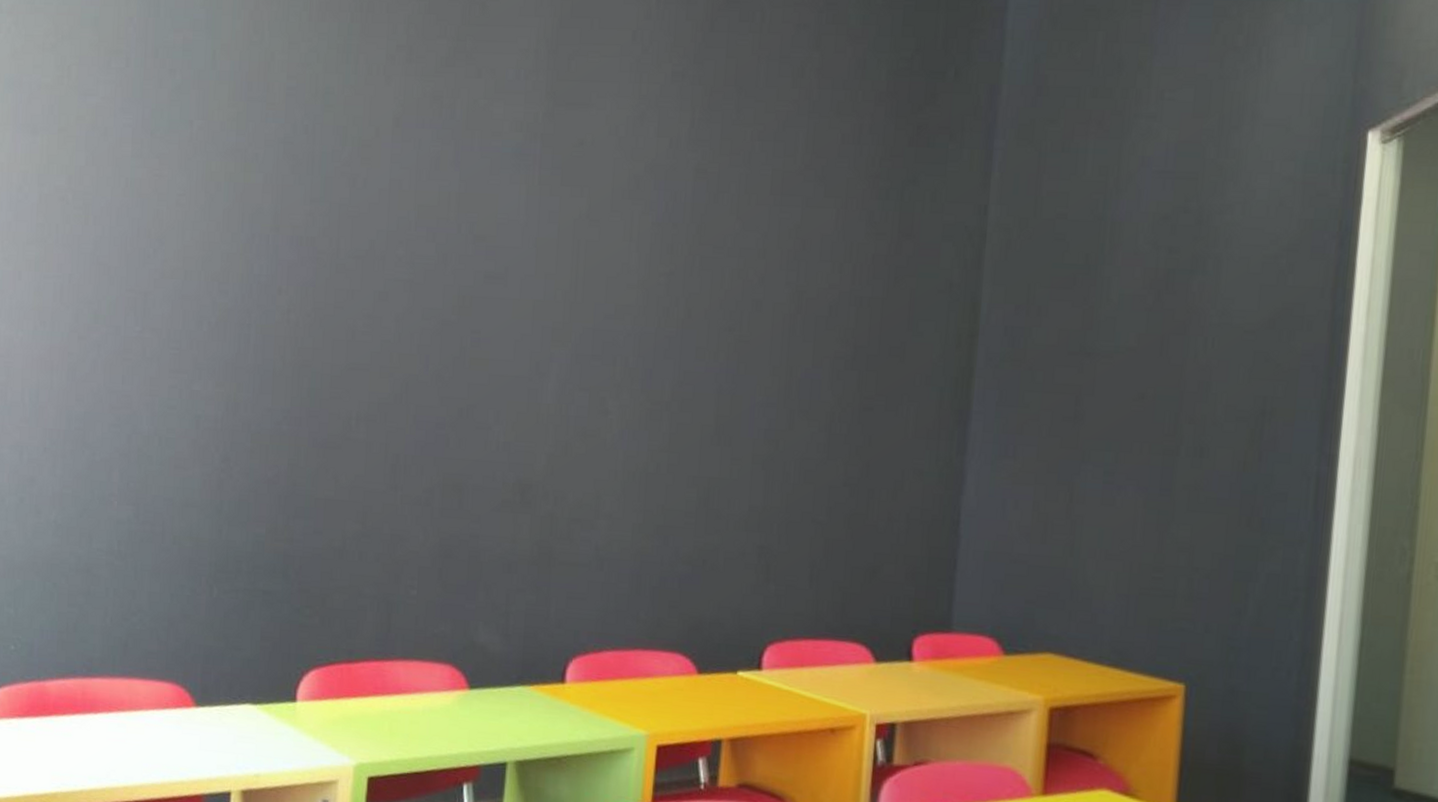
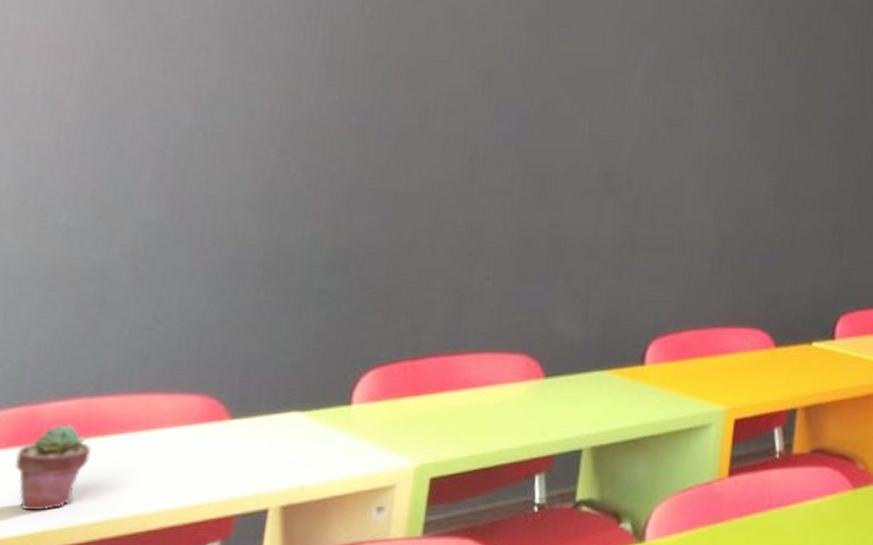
potted succulent: none [30,700,88,775] -> present [14,423,92,511]

